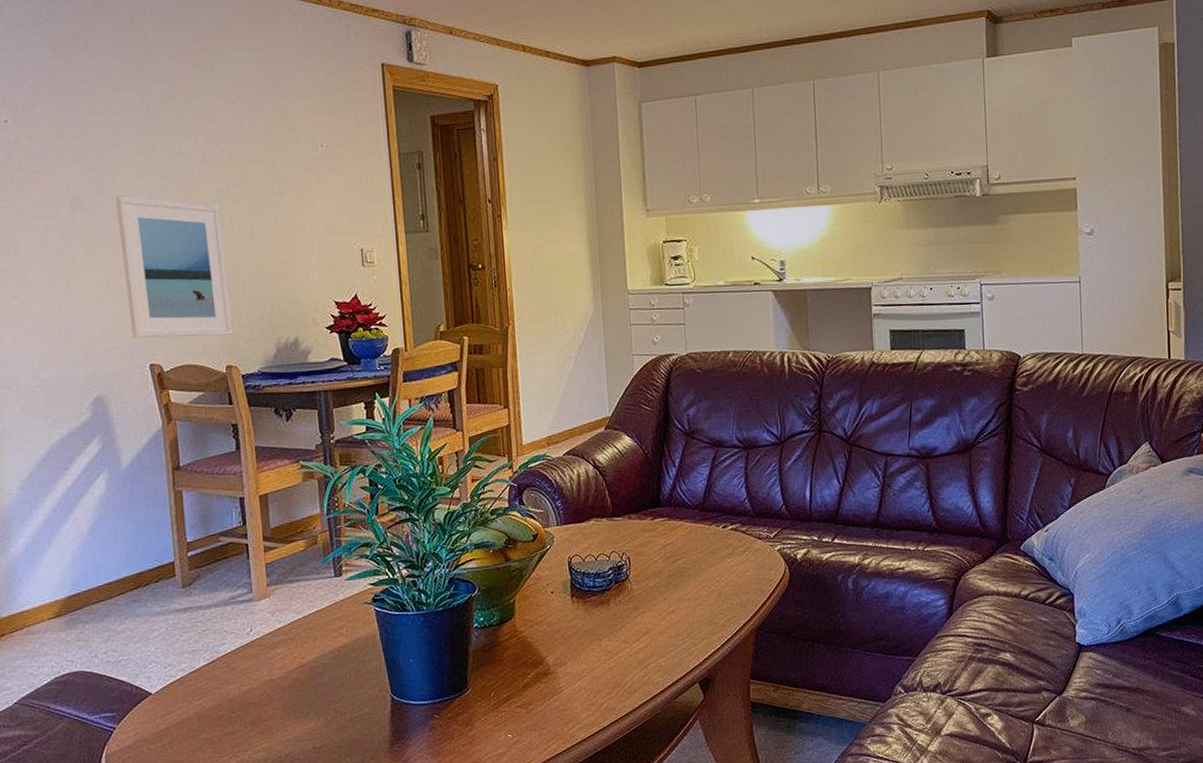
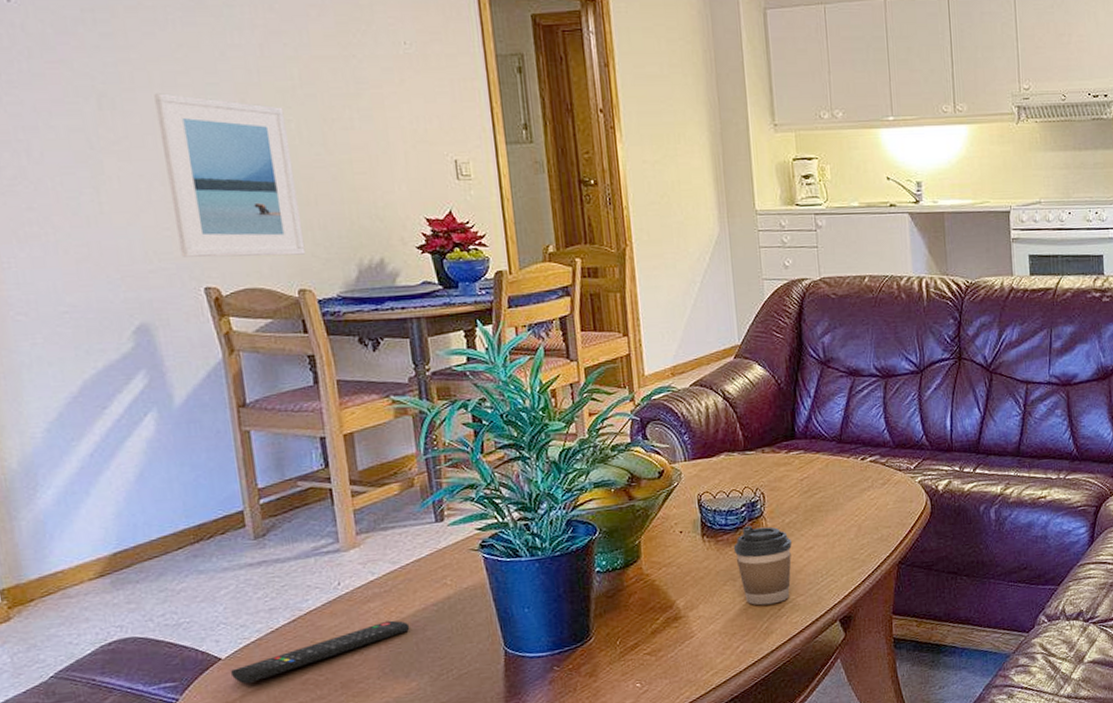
remote control: none [159,665,310,718] -> present [231,620,410,684]
coffee cup: none [600,588,655,665] -> present [733,526,792,606]

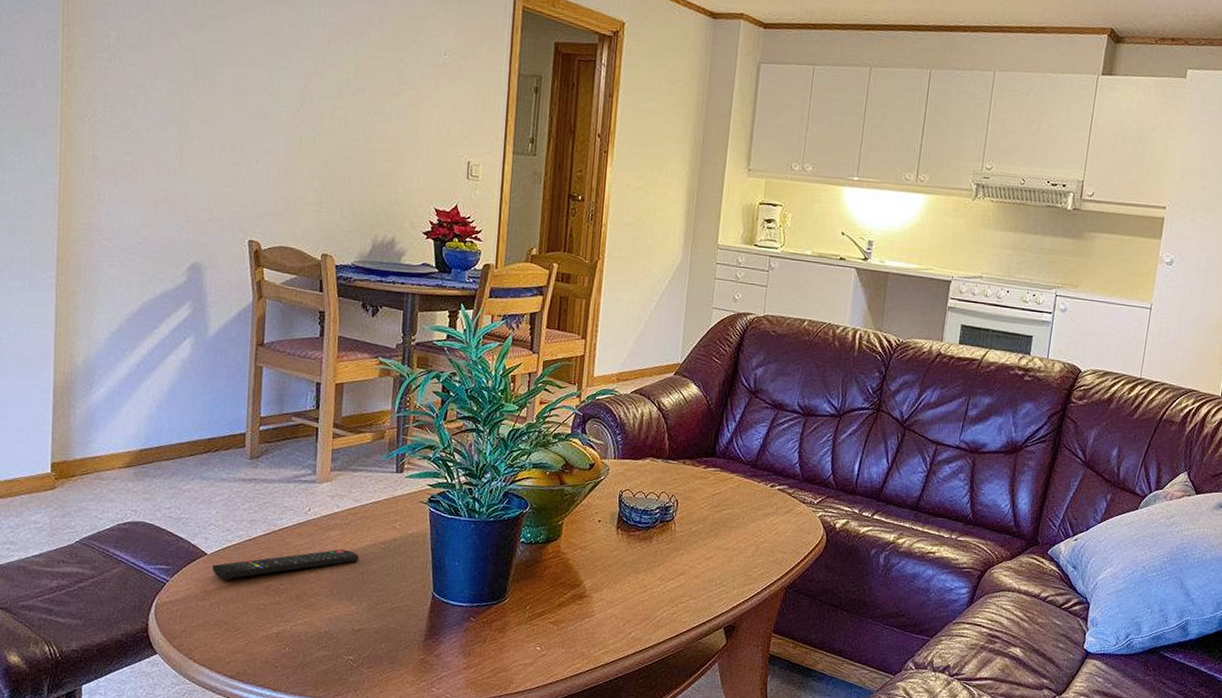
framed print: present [154,93,306,258] -> none [235,70,337,225]
coffee cup: present [733,526,792,606] -> none [642,527,694,602]

